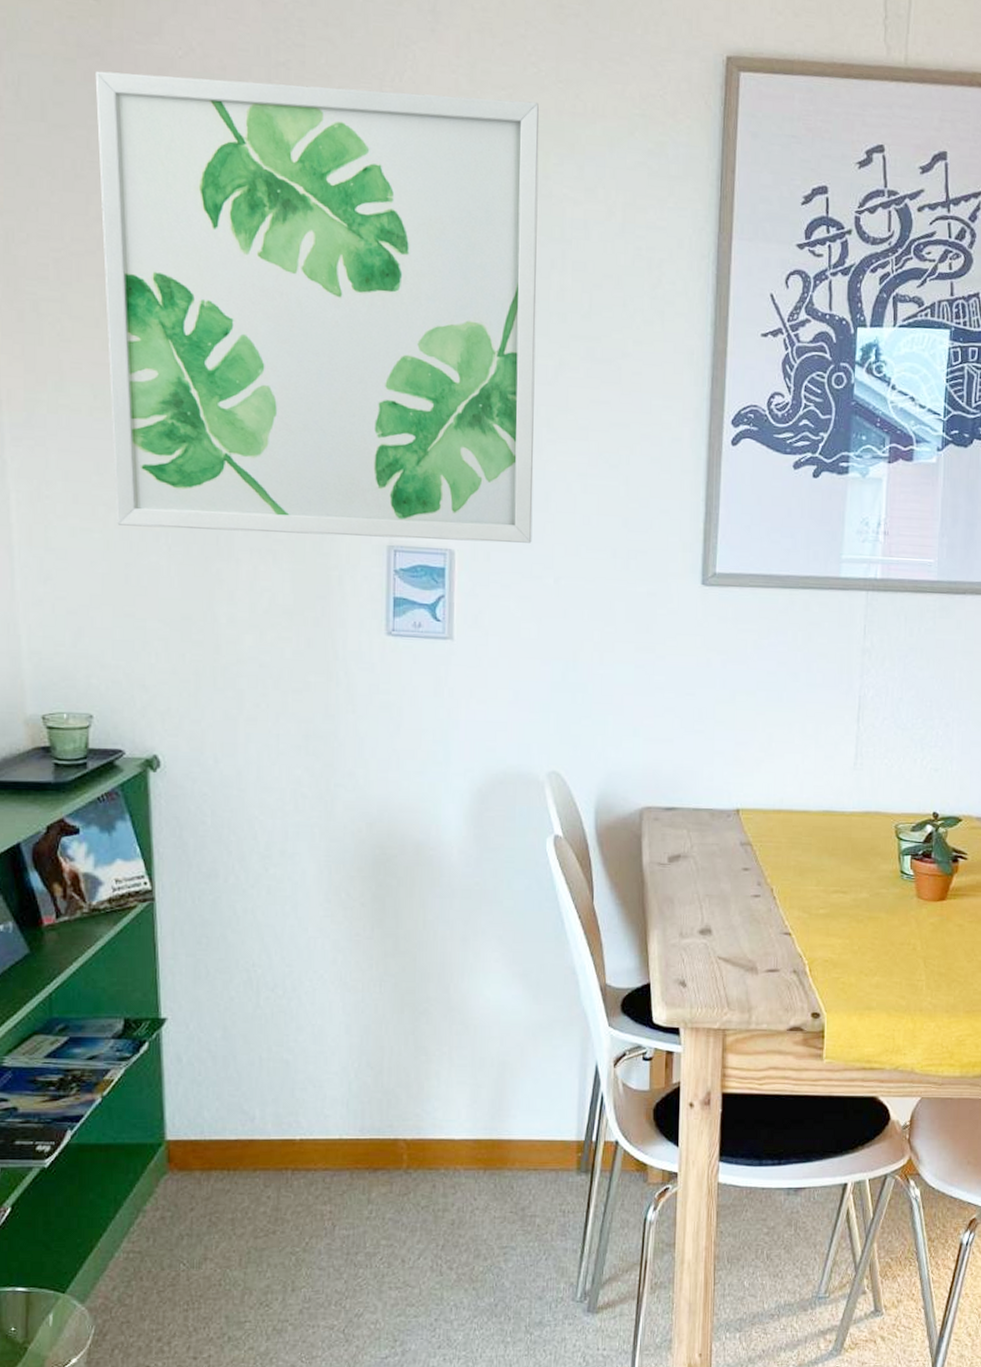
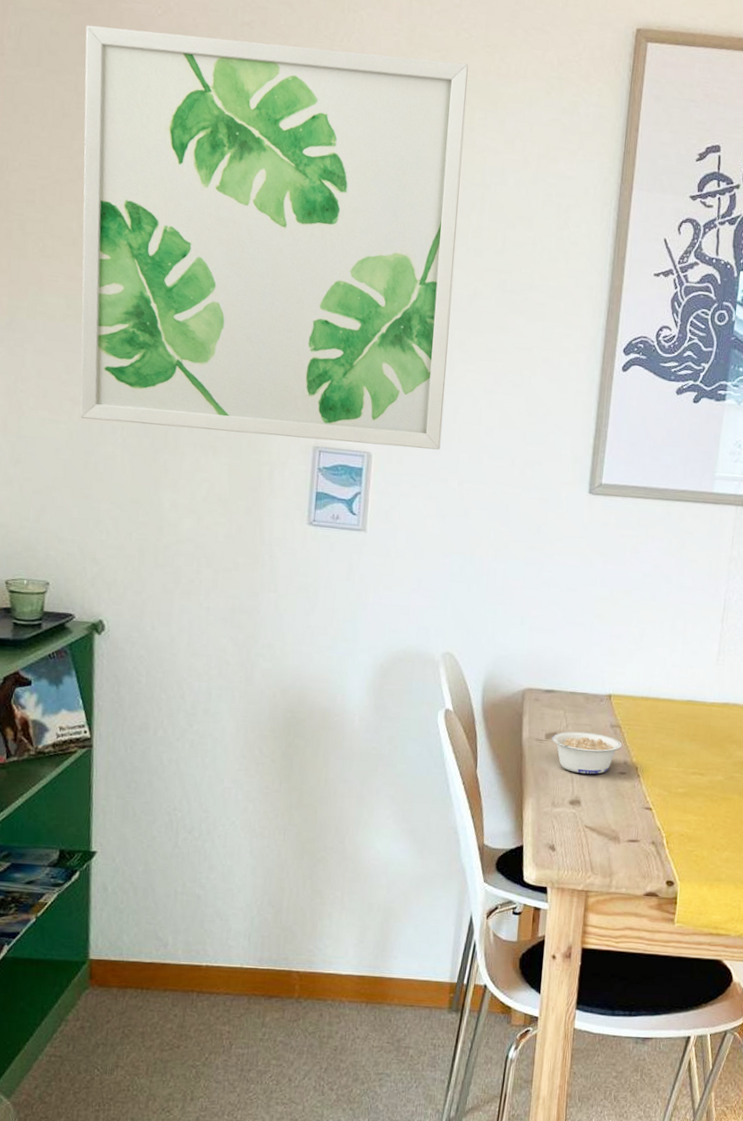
legume: none [676,852,754,899] -> present [552,731,622,774]

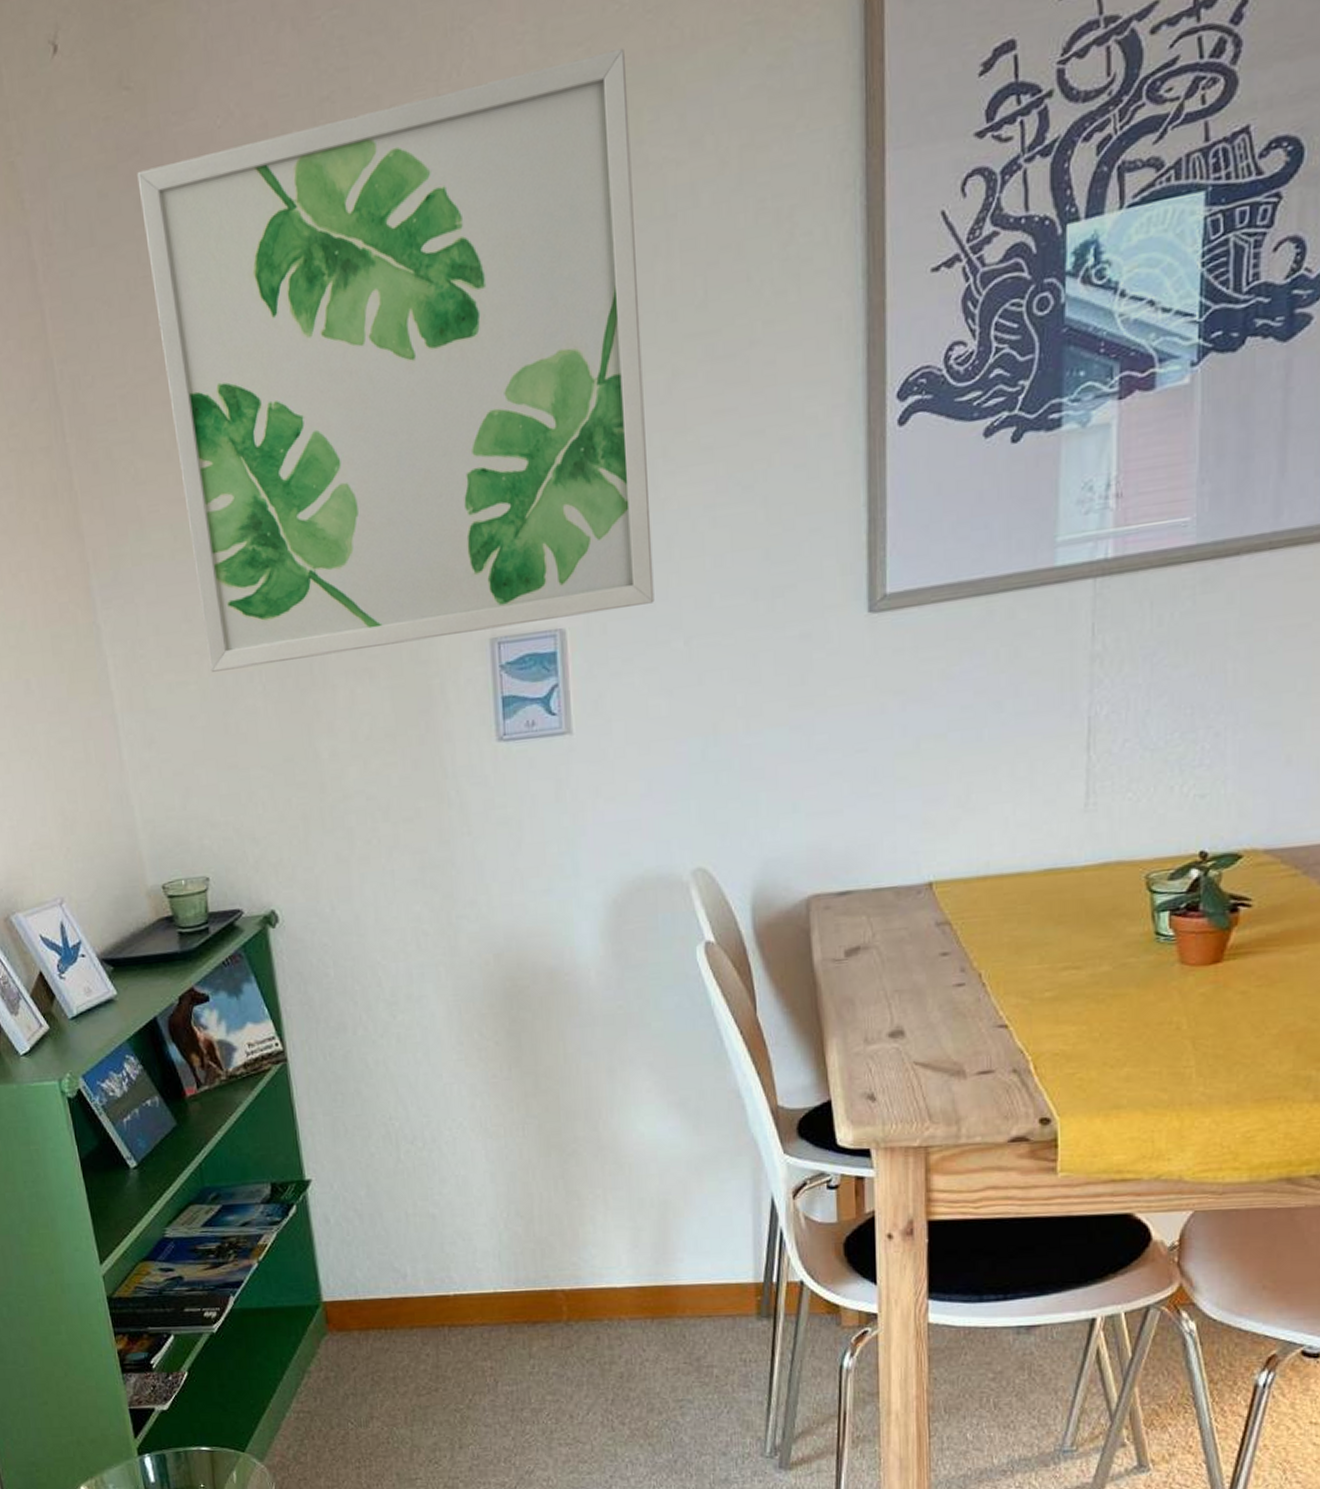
legume: present [552,731,622,774] -> none [854,937,955,995]

